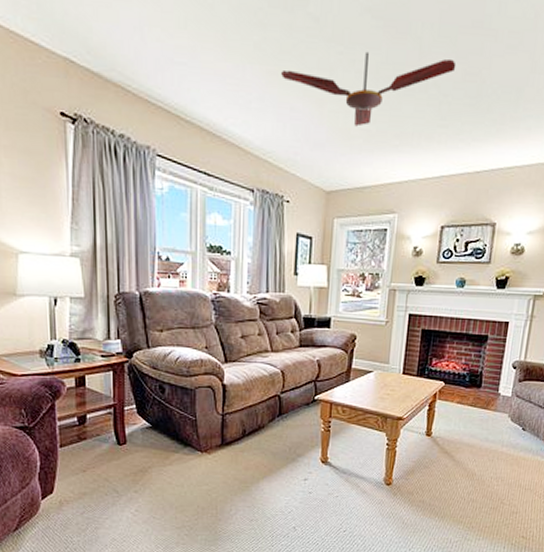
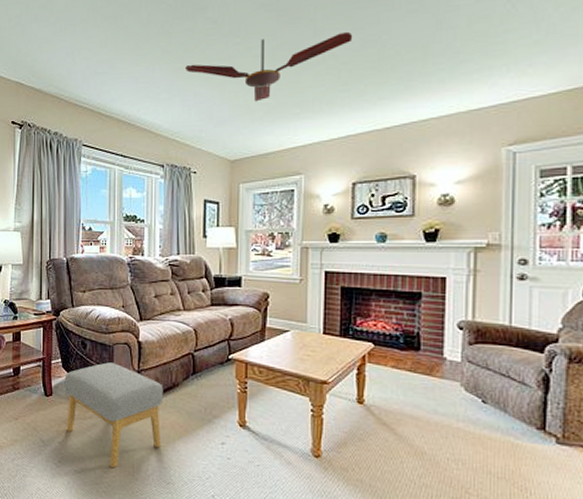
footstool: none [140,407,249,512] -> present [64,362,164,468]

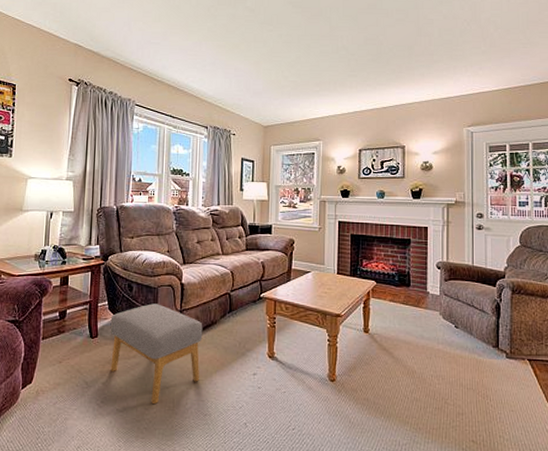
ceiling fan: present [184,31,353,102] -> none [227,28,359,79]

